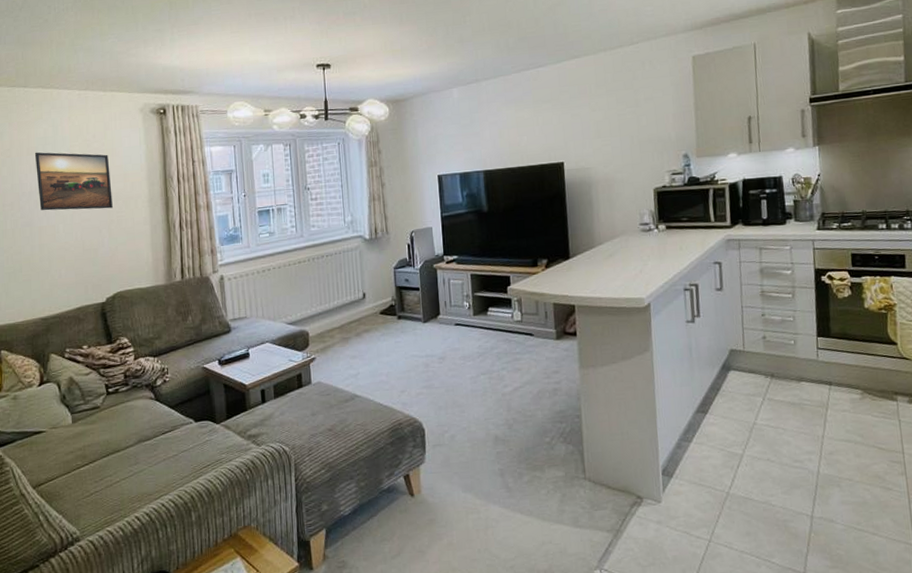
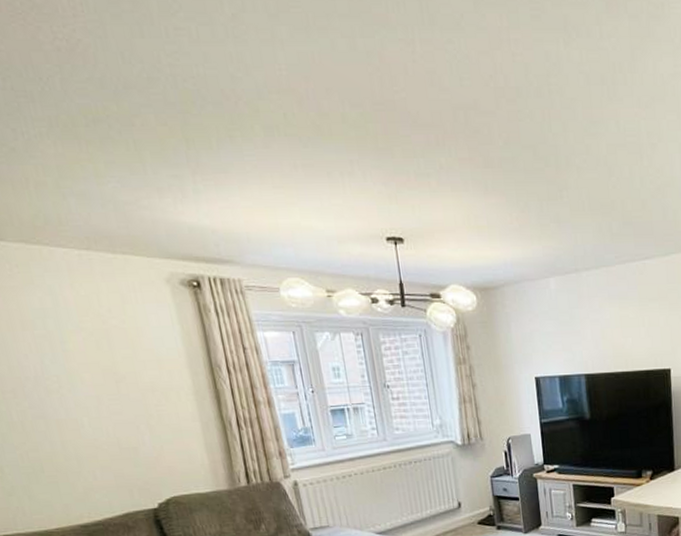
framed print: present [34,152,113,211] -> none [32,327,149,401]

